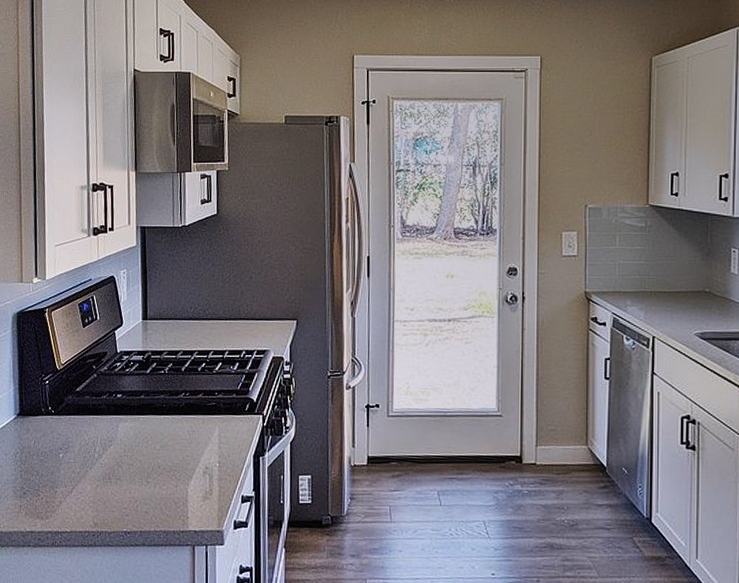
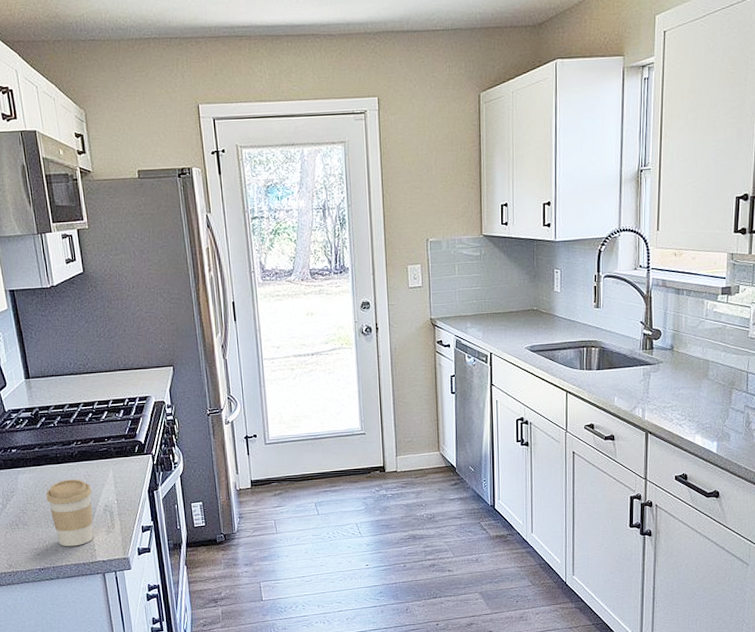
coffee cup: none [145,433,194,511] -> present [46,479,93,547]

